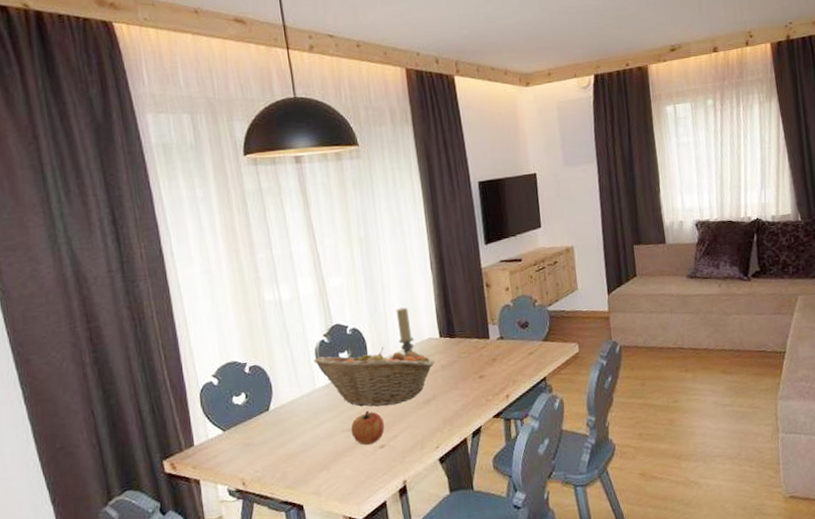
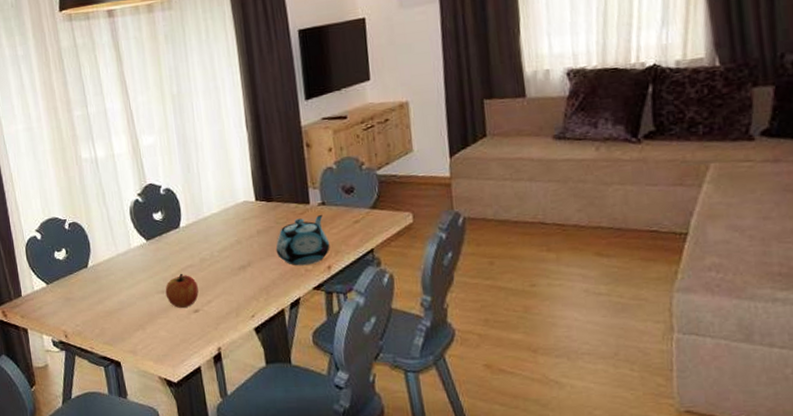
fruit basket: present [313,347,435,407] -> none [128,209,250,270]
candle holder: present [396,307,425,358] -> none [209,167,240,222]
teapot: none [458,347,508,397] -> present [275,214,330,266]

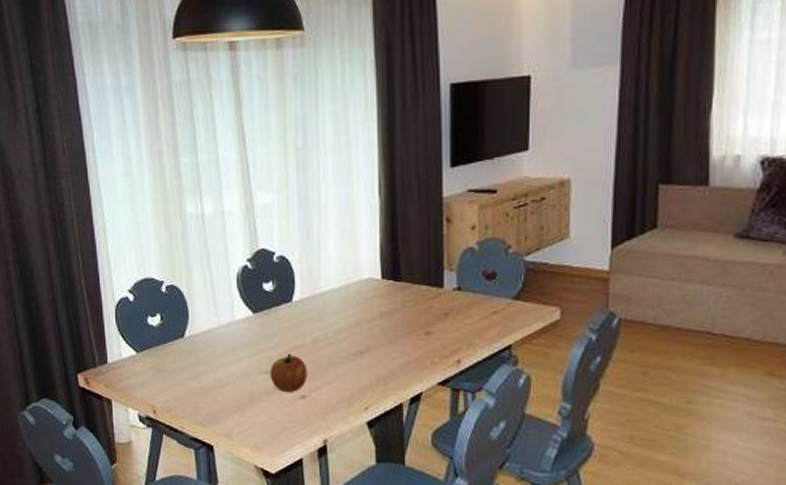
teapot: present [275,214,330,266] -> none [399,300,462,357]

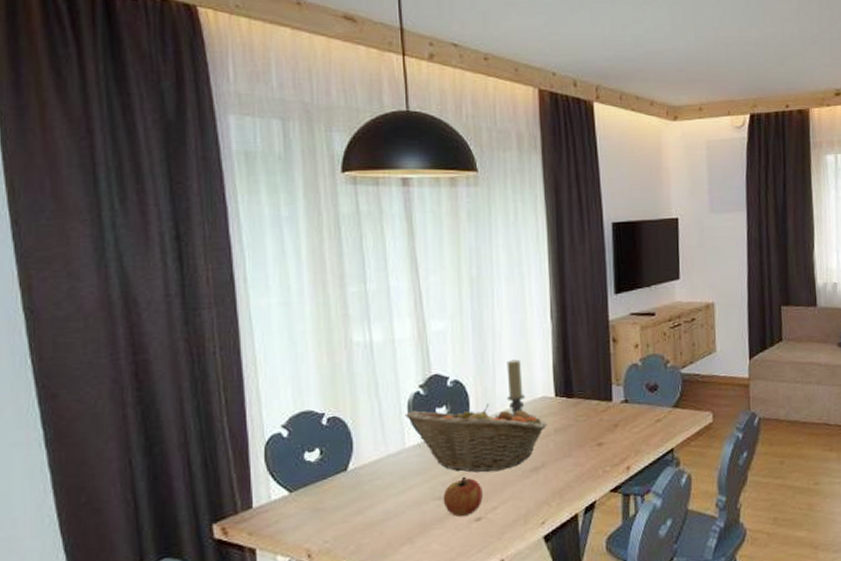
fruit basket: none [234,282,372,352] -> present [405,404,547,473]
candle holder: none [331,237,362,301] -> present [506,359,537,419]

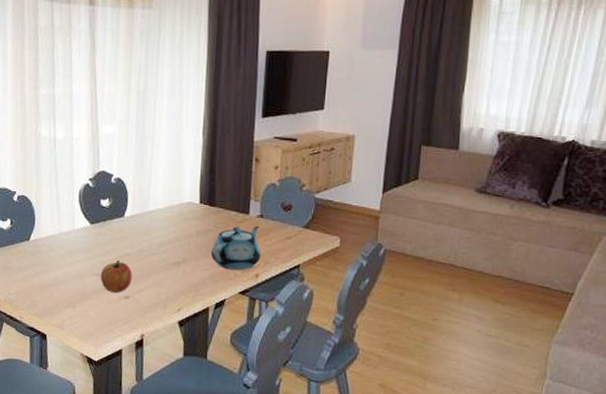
fruit basket: present [405,404,547,473] -> none [76,199,190,261]
candle holder: present [506,359,537,419] -> none [158,166,182,220]
teapot: none [573,412,630,467] -> present [210,225,261,271]

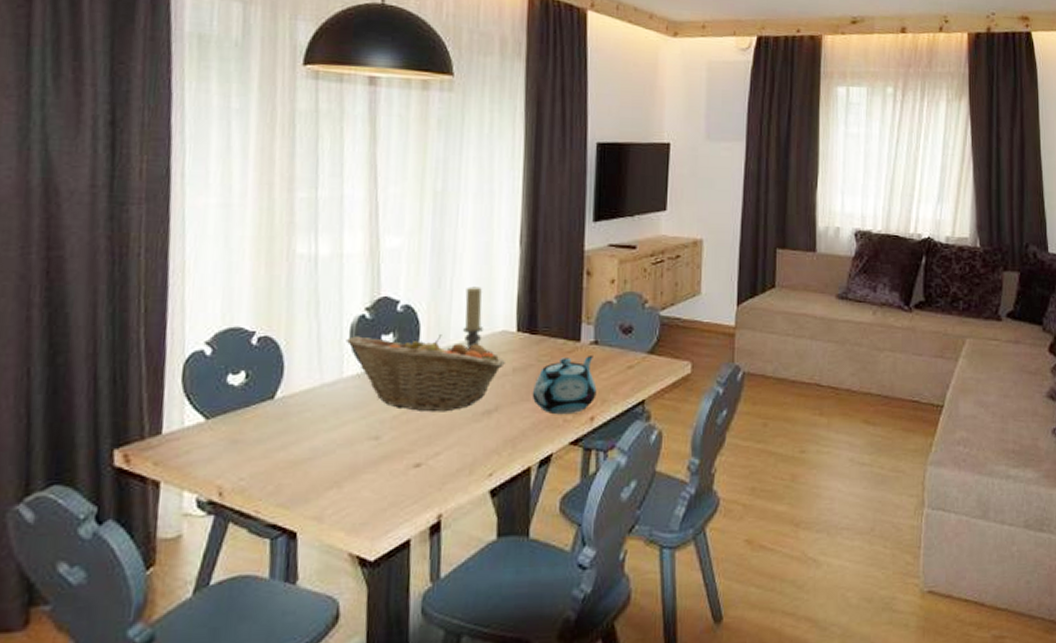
fruit basket: none [76,199,190,261] -> present [346,335,505,412]
apple: present [100,260,132,293] -> none [379,414,425,460]
candle holder: none [158,166,182,220] -> present [462,286,494,355]

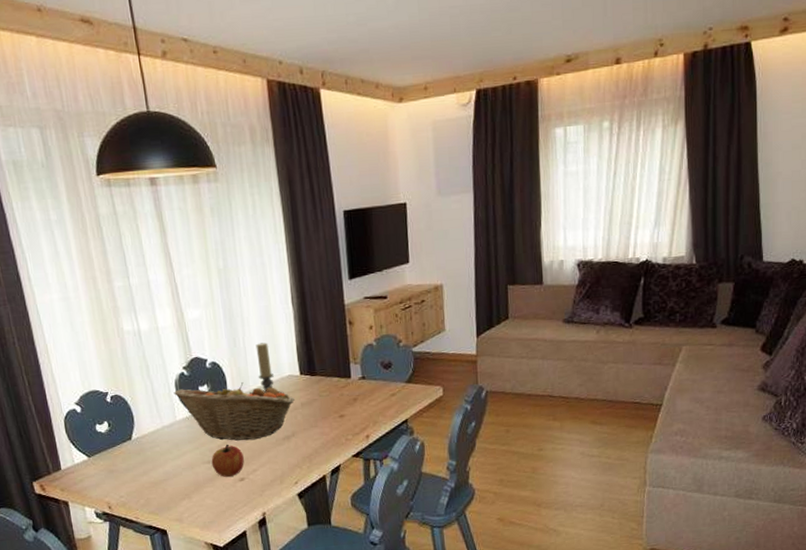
apple: none [379,414,425,460] -> present [211,444,244,477]
teapot: present [532,354,597,415] -> none [318,387,369,436]

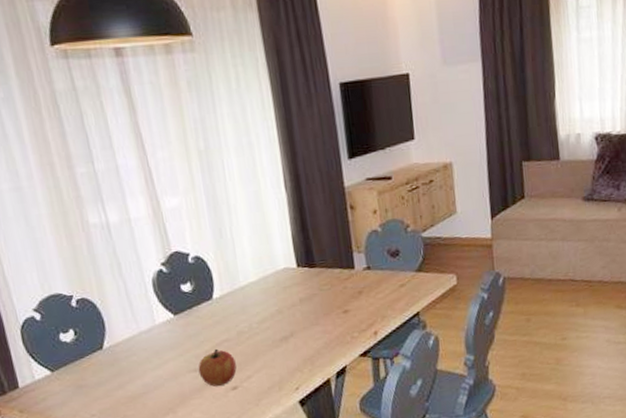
fruit basket: present [173,382,295,441] -> none [151,278,292,345]
candle holder: present [255,342,285,394] -> none [245,232,281,290]

